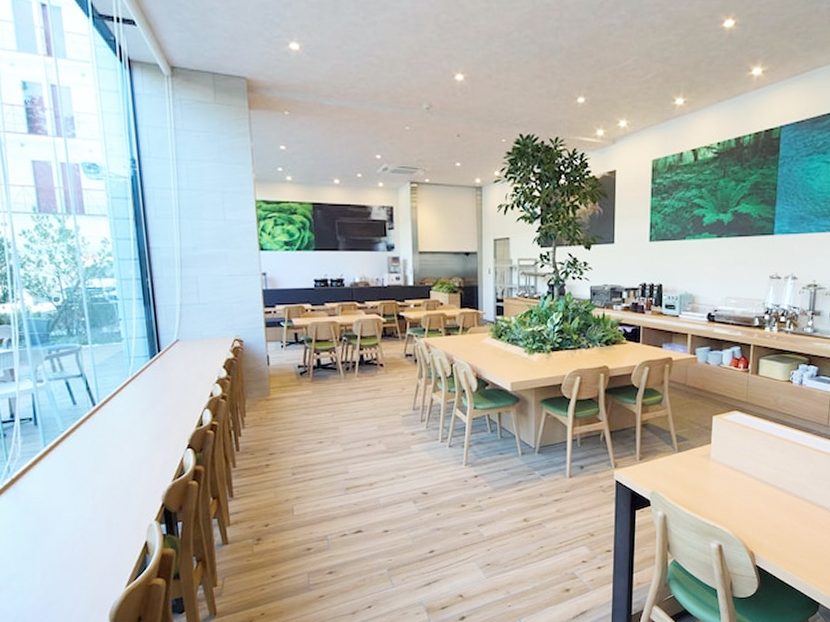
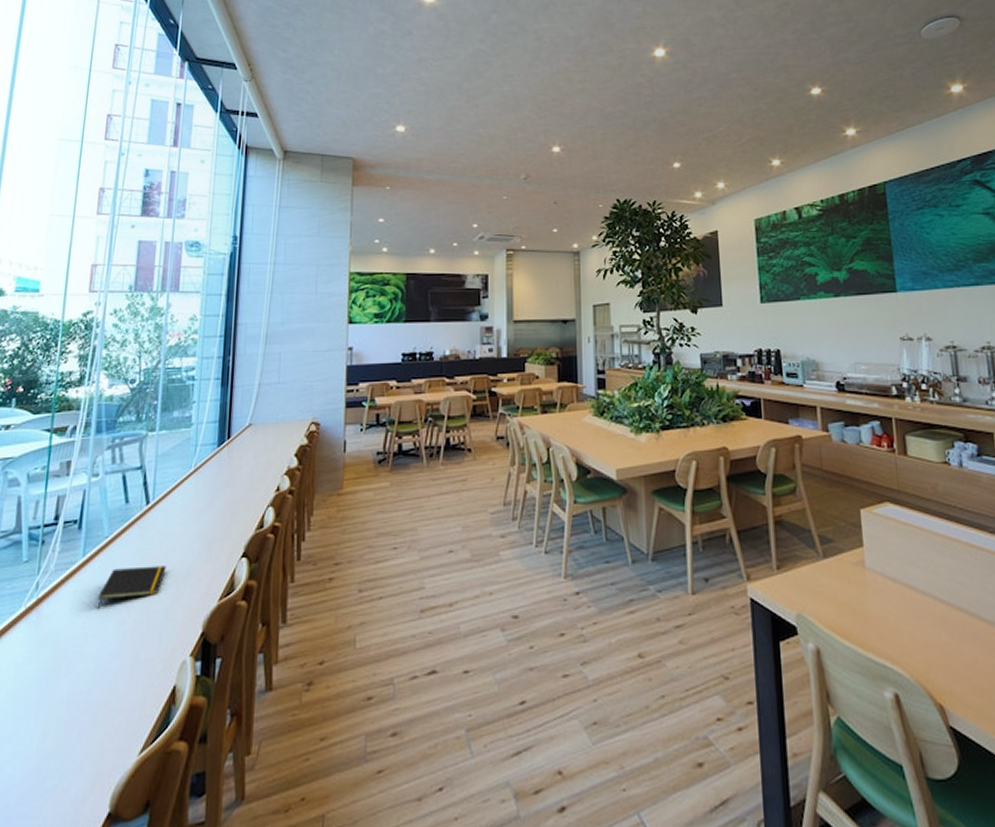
notepad: none [65,454,122,487] -> present [97,566,167,610]

